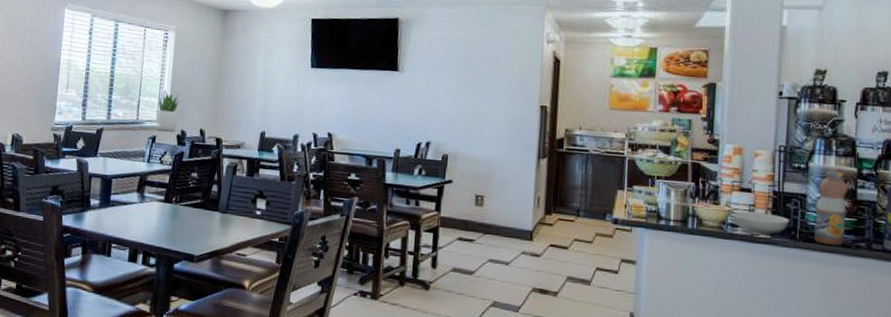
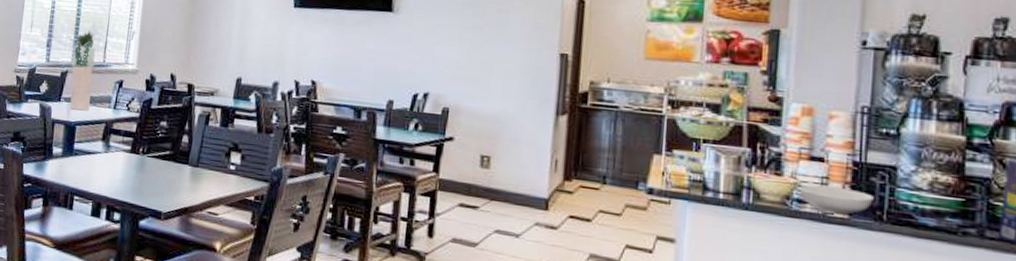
planter: none [105,90,130,127] -> present [70,30,96,70]
vase: none [105,96,127,166] -> present [69,36,93,111]
planter: present [155,92,179,132] -> none [123,33,149,77]
orange juice: present [814,171,847,246] -> none [906,139,952,231]

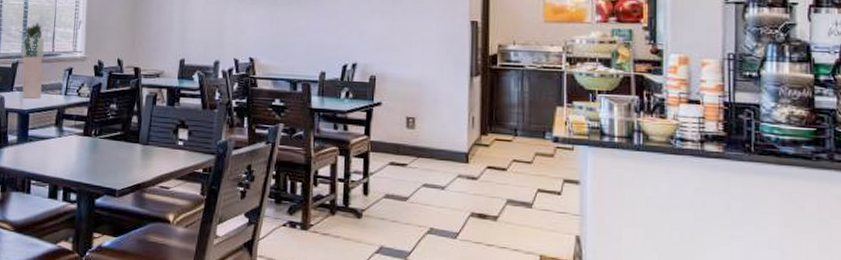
bowl: present [799,184,874,216] -> none [681,124,743,150]

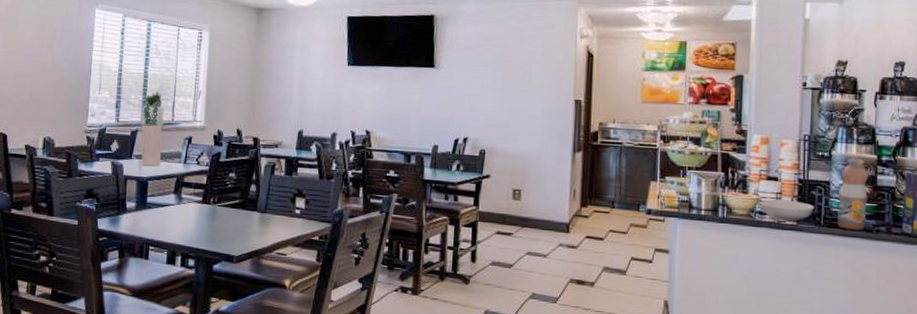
bowl: none [681,124,743,150] -> present [760,199,814,223]
orange juice: none [770,79,804,158] -> present [837,159,868,230]

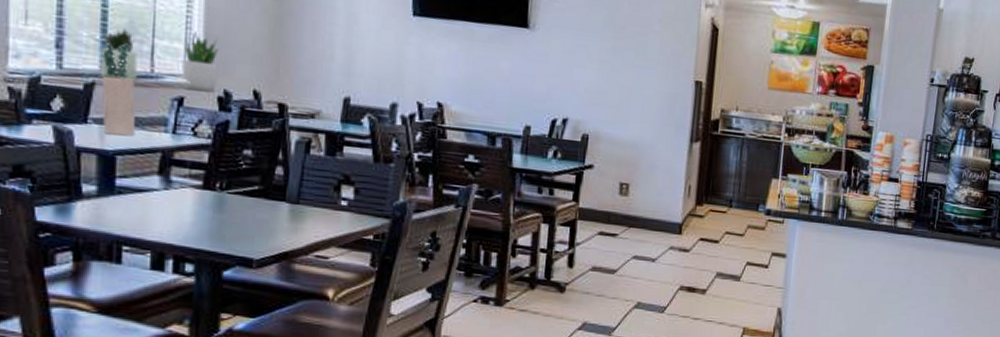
planter: none [191,92,215,133] -> present [181,36,218,93]
bowl: present [760,199,814,223] -> none [879,202,930,227]
orange juice: present [837,159,868,230] -> none [949,162,981,235]

